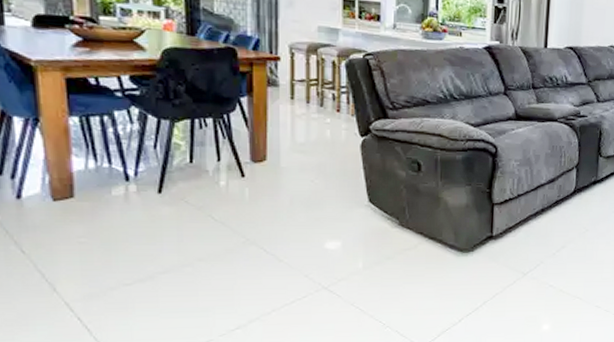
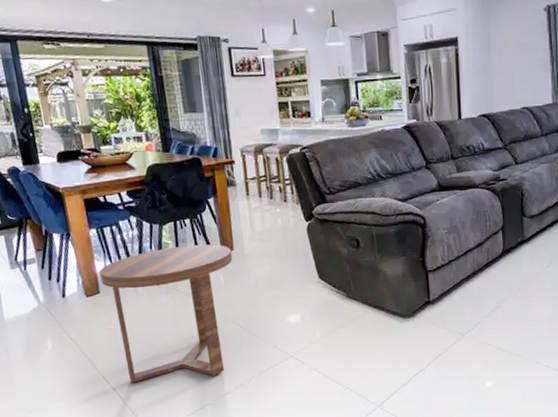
side table: none [77,149,264,311] -> present [99,244,233,383]

